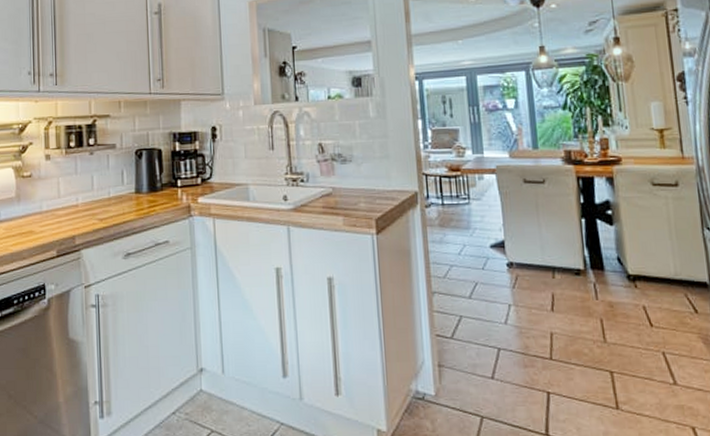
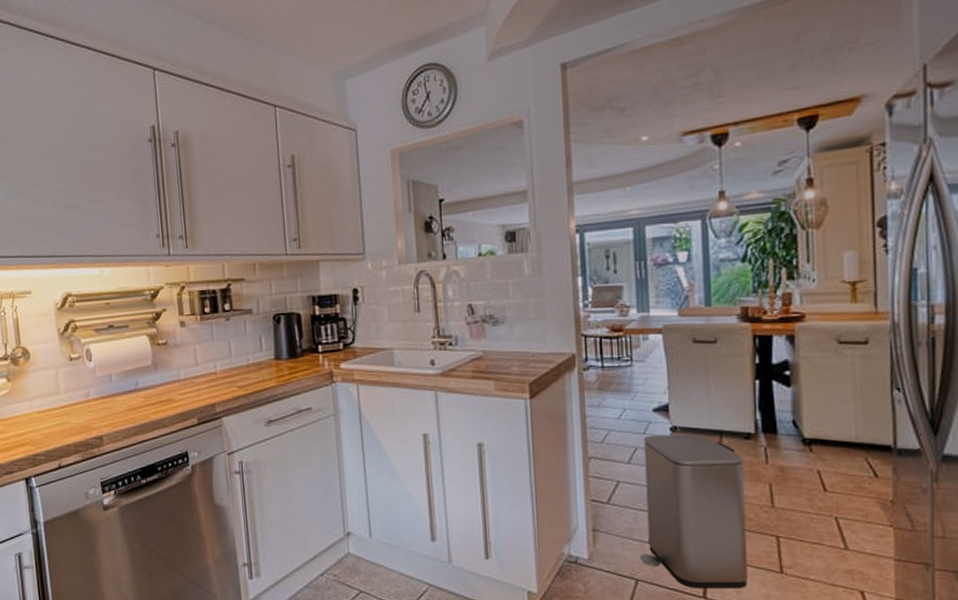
pedal bin: none [483,269,587,425] -> present [640,434,748,588]

